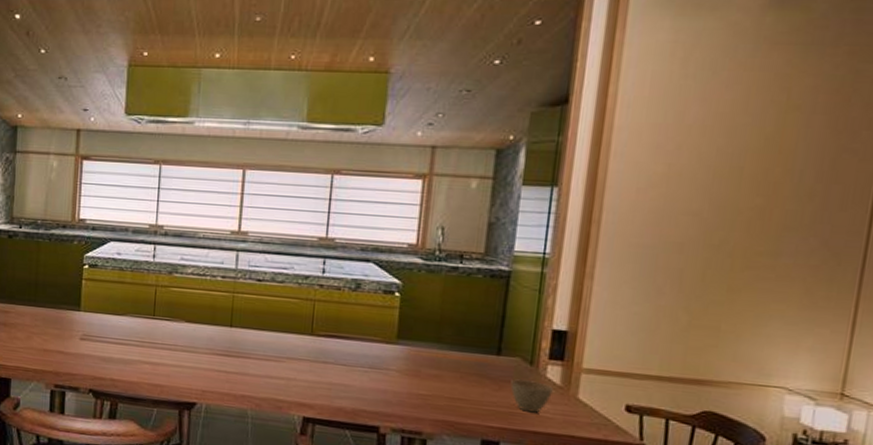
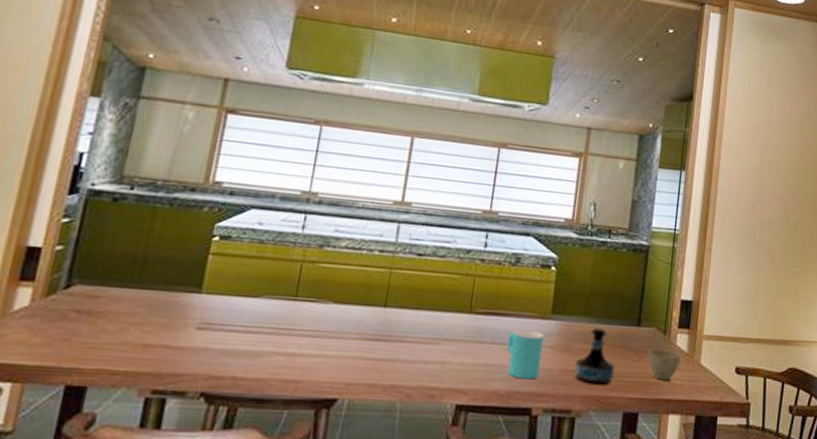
cup: none [350,352,389,400] -> present [507,329,544,380]
tequila bottle: none [424,354,471,411] -> present [574,327,615,385]

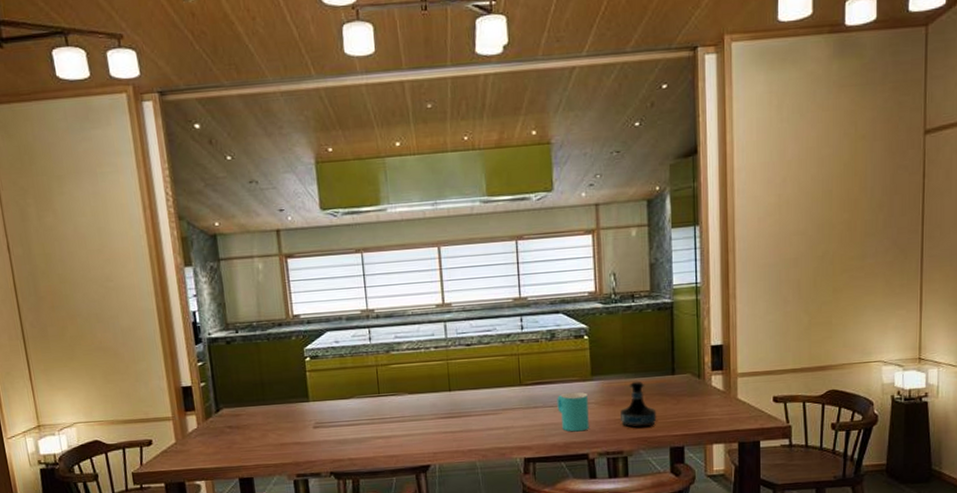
cup: present [648,349,681,381] -> none [686,390,718,417]

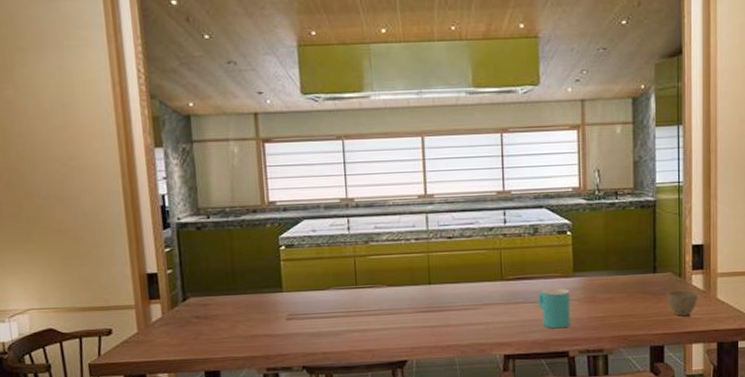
tequila bottle: present [619,380,657,428] -> none [601,278,638,326]
cup: none [686,390,718,417] -> present [667,290,698,317]

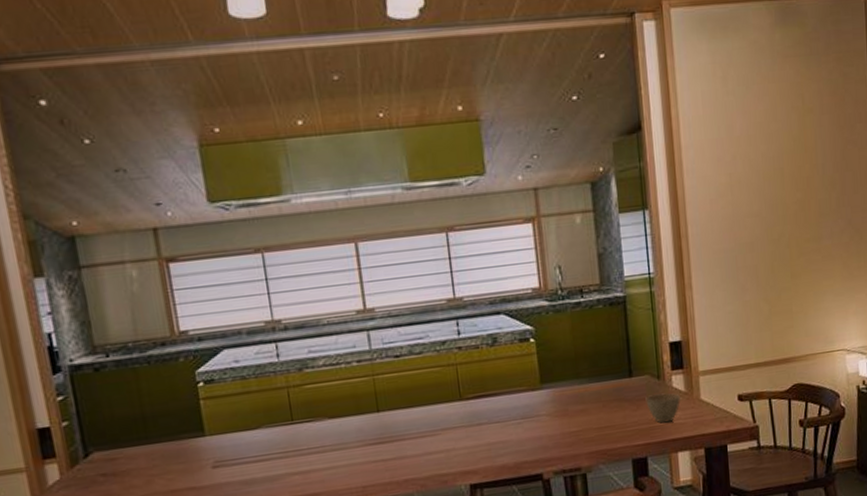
cup: present [538,288,570,329] -> none [503,403,542,450]

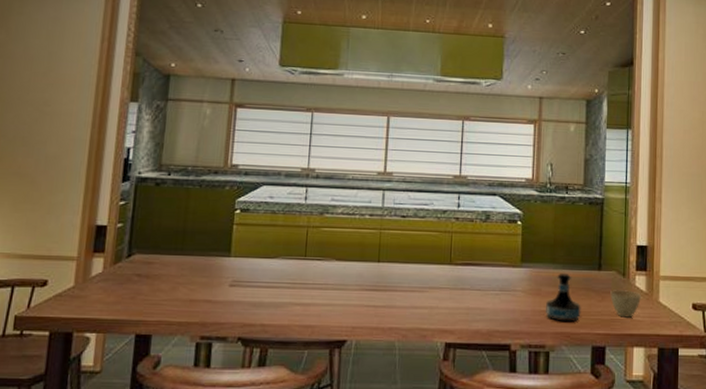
tequila bottle: none [574,386,616,440] -> present [545,272,581,323]

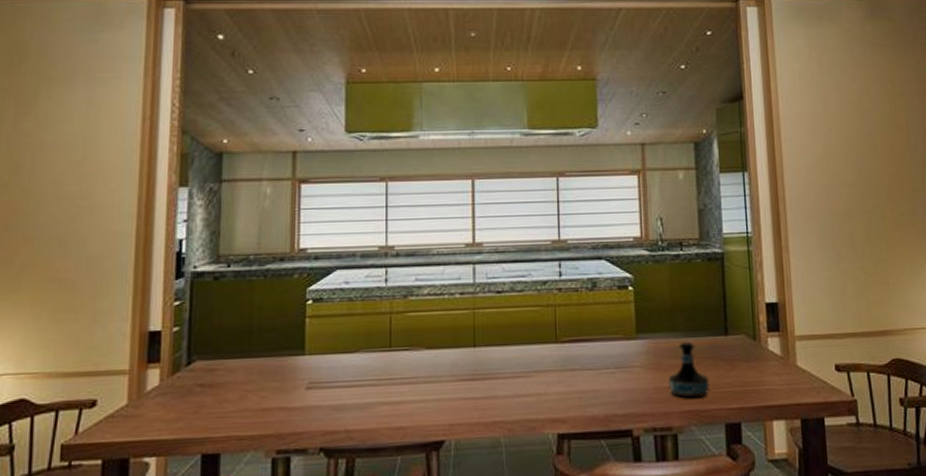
cup: present [610,290,641,318] -> none [741,355,776,387]

